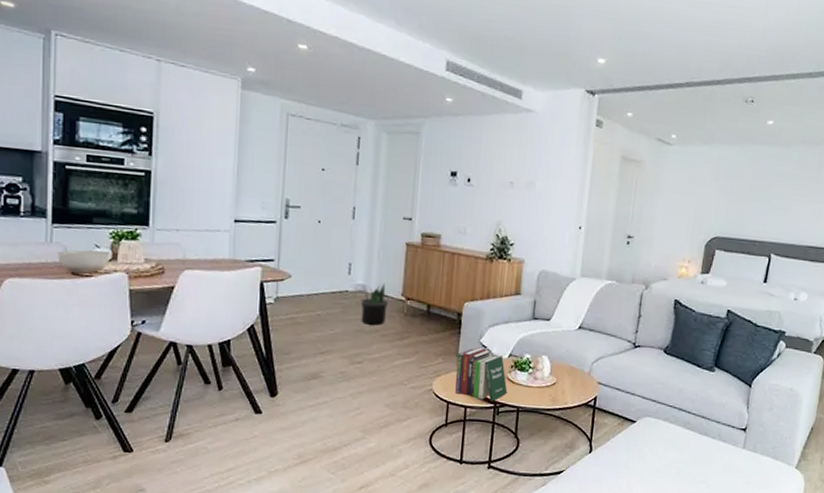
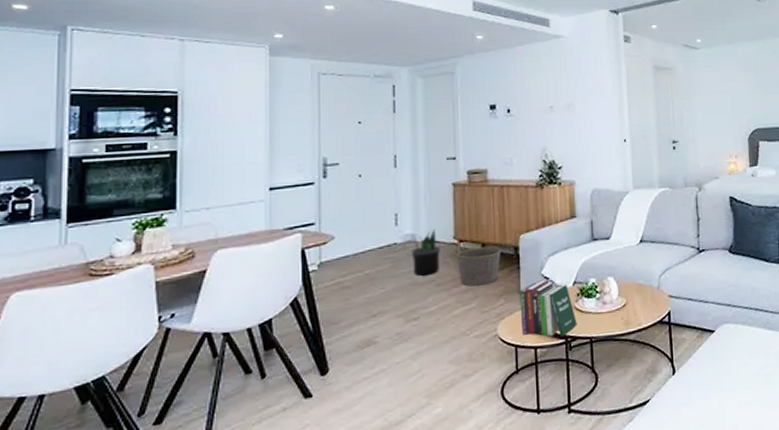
bowl: present [58,250,110,275] -> none [73,244,133,275]
basket: none [401,307,445,343] -> present [455,245,502,286]

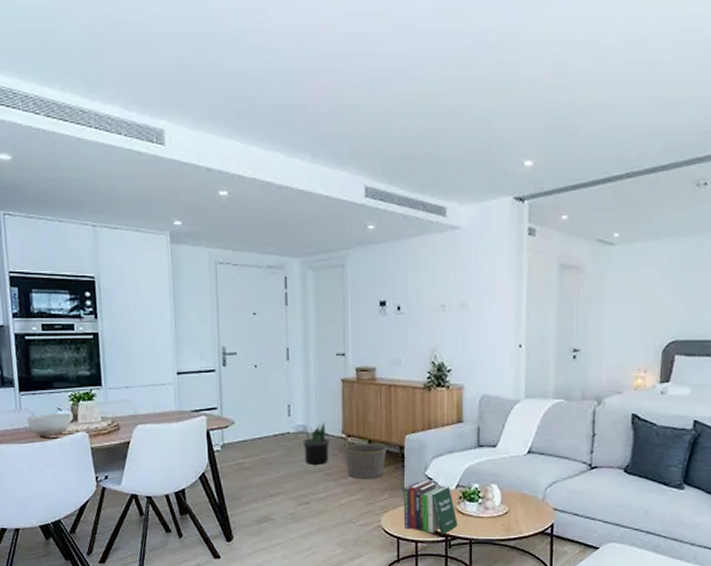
bowl: none [73,244,133,275] -> present [27,414,71,437]

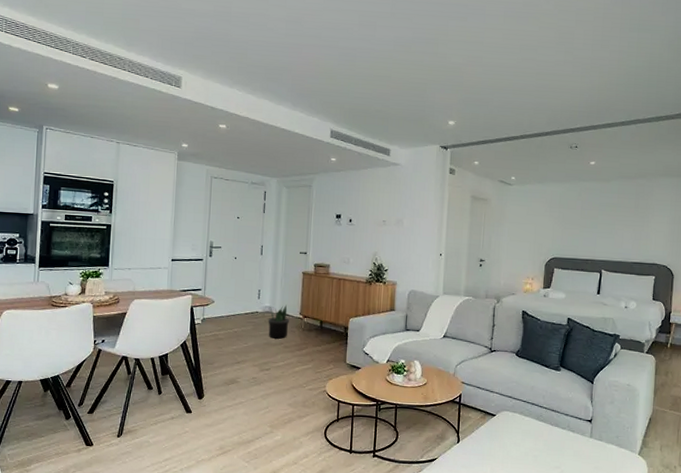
bowl: present [27,414,71,437] -> none [42,287,80,306]
basket: present [343,443,387,479] -> none [300,323,335,352]
books: present [403,480,458,535] -> none [344,355,387,400]

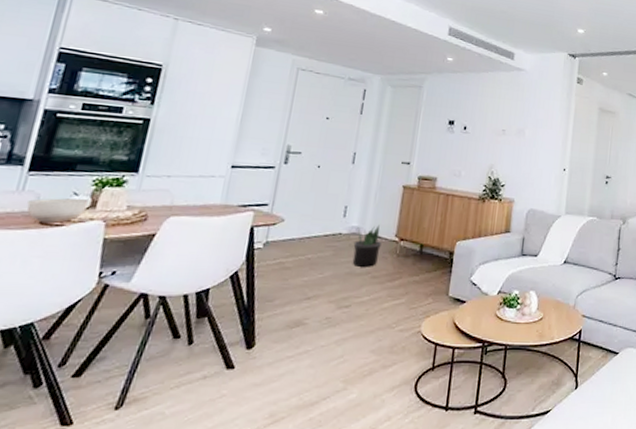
bowl: none [42,287,80,306] -> present [26,198,89,224]

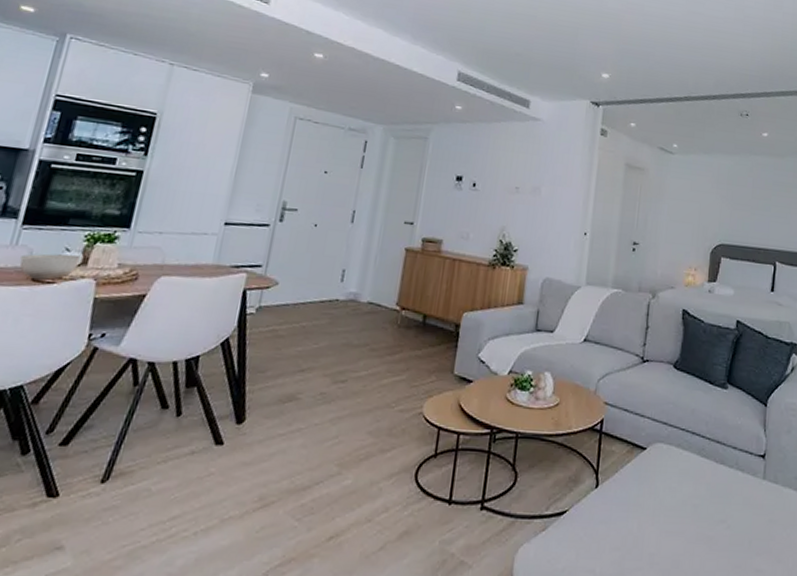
planter: present [352,224,381,267] -> none [349,291,381,338]

